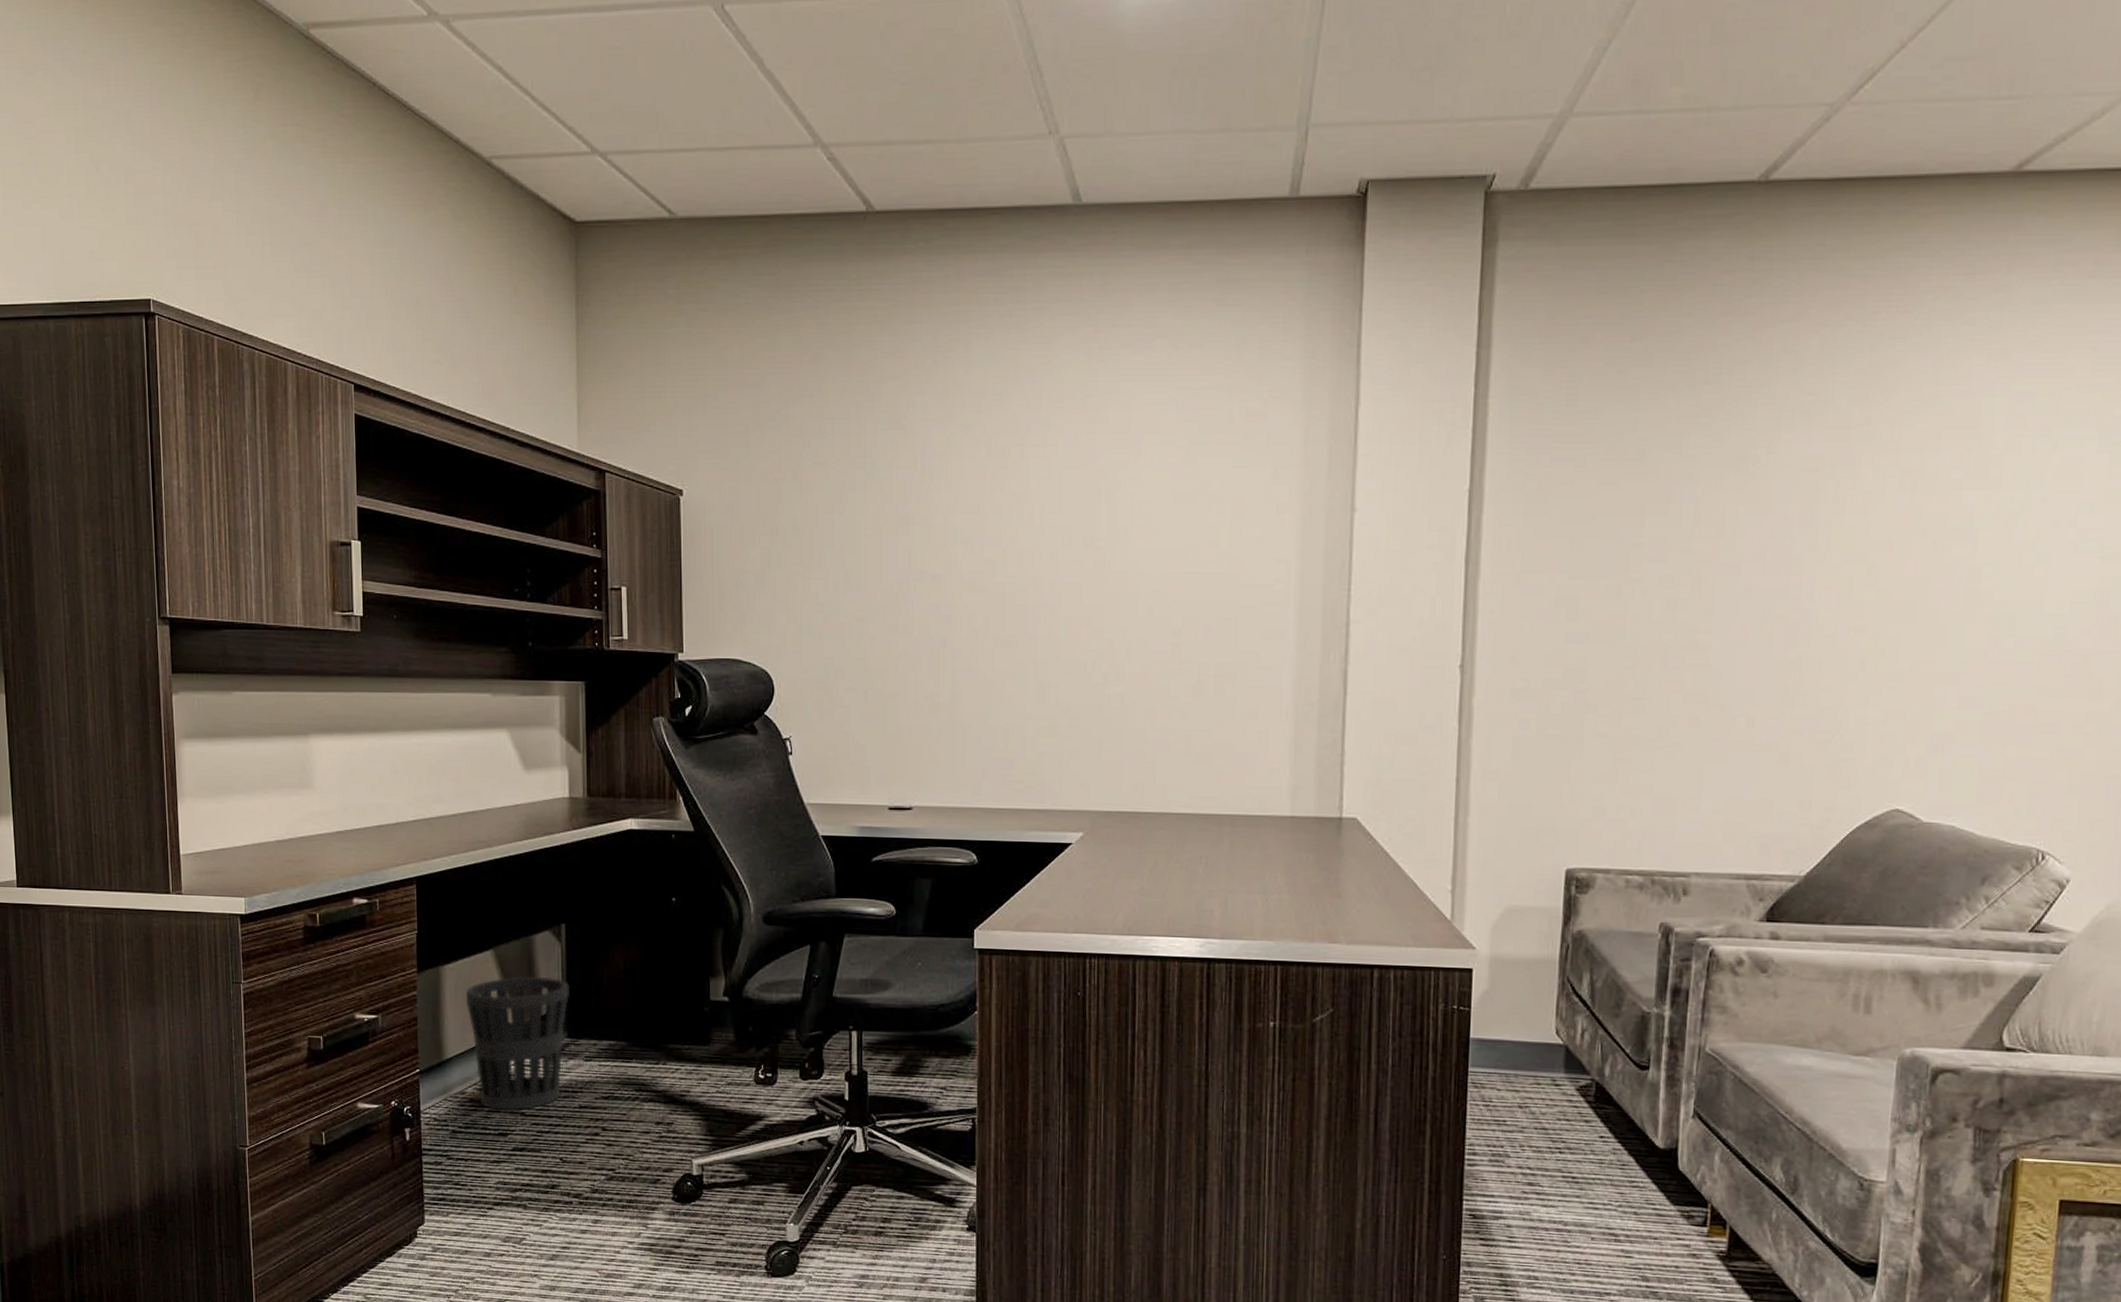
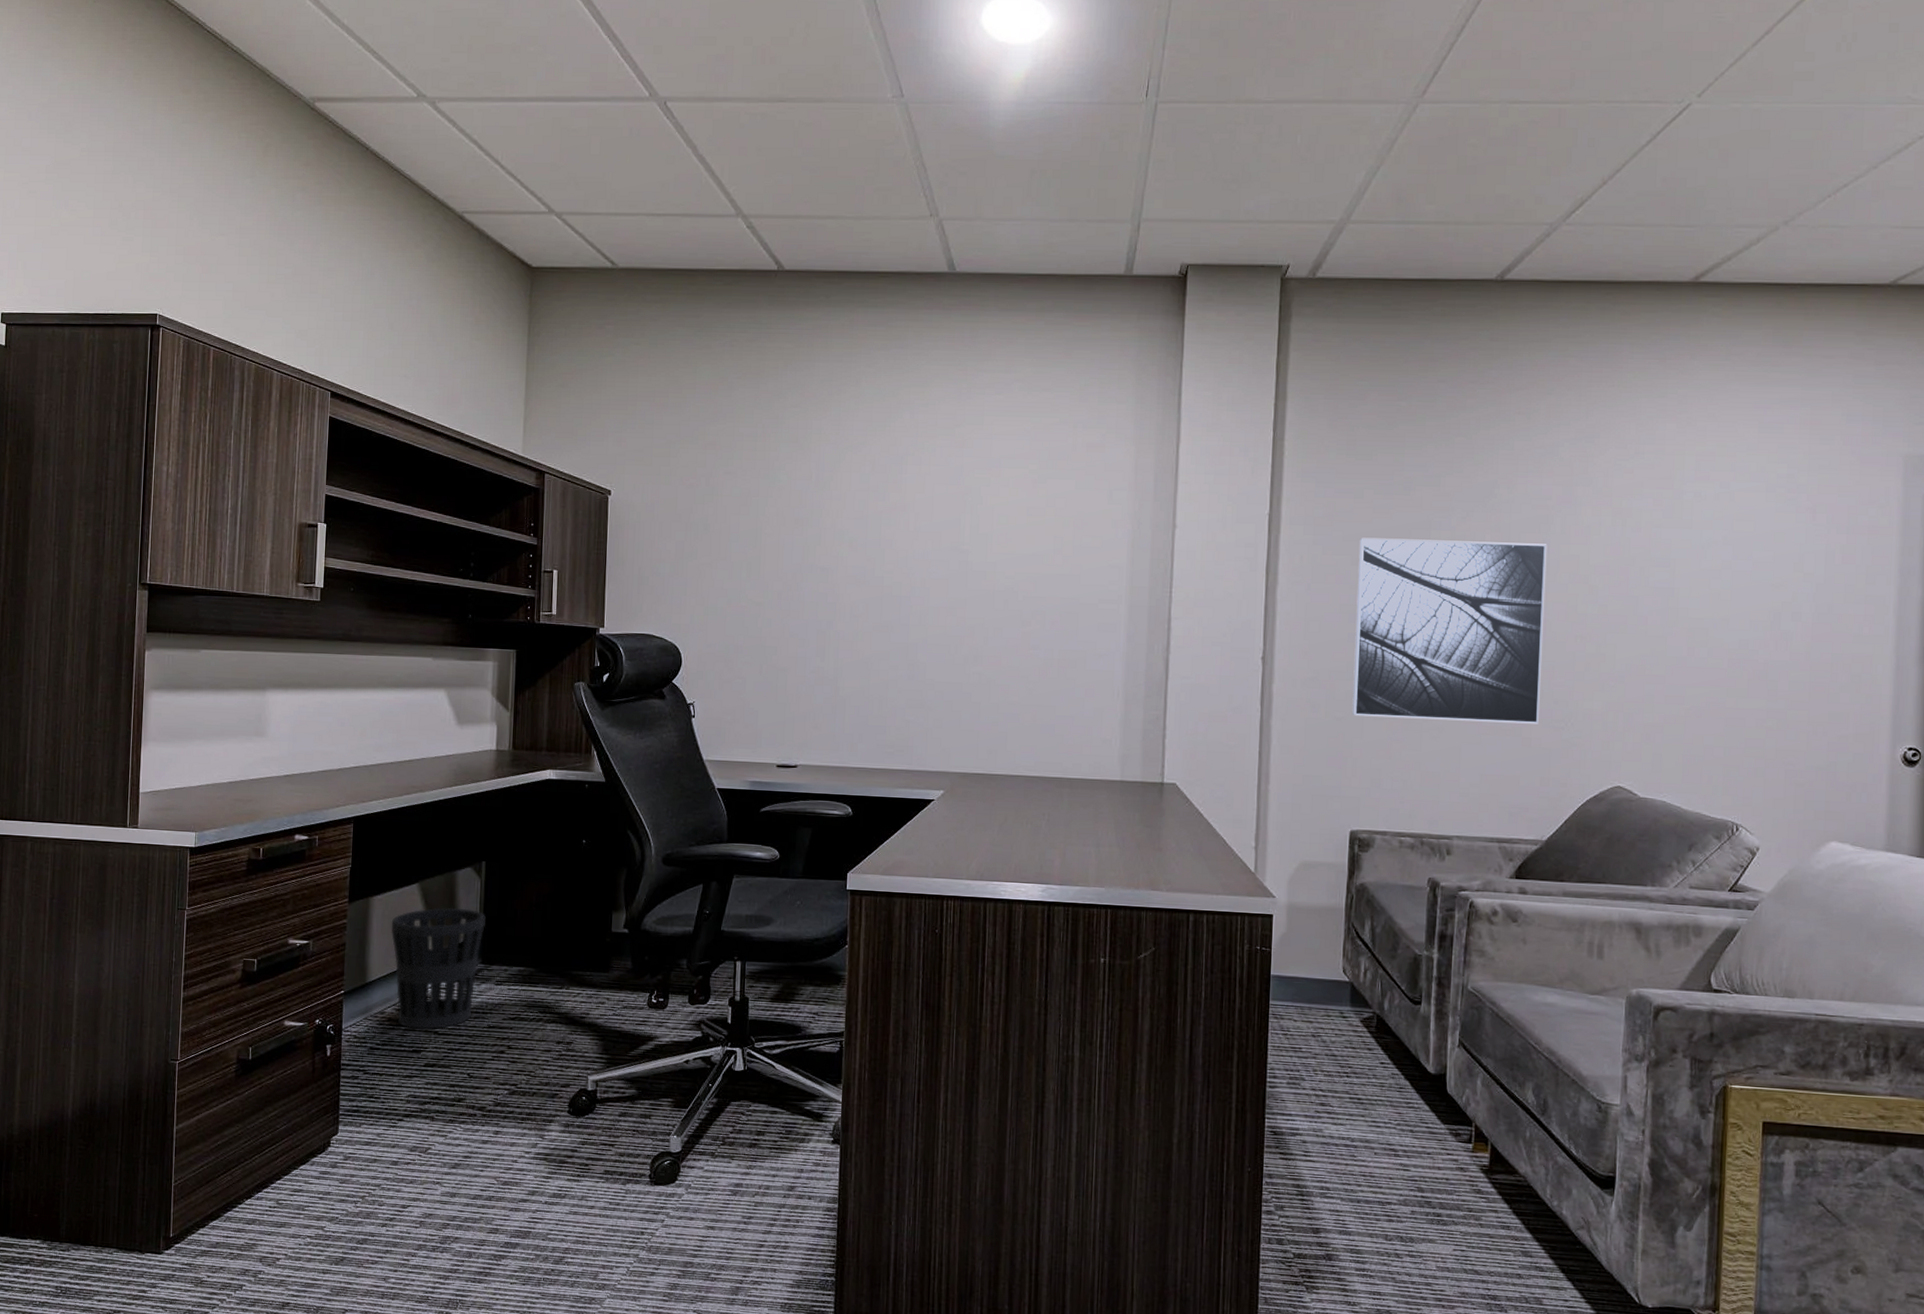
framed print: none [1569,515,1816,737] -> present [1352,537,1547,724]

